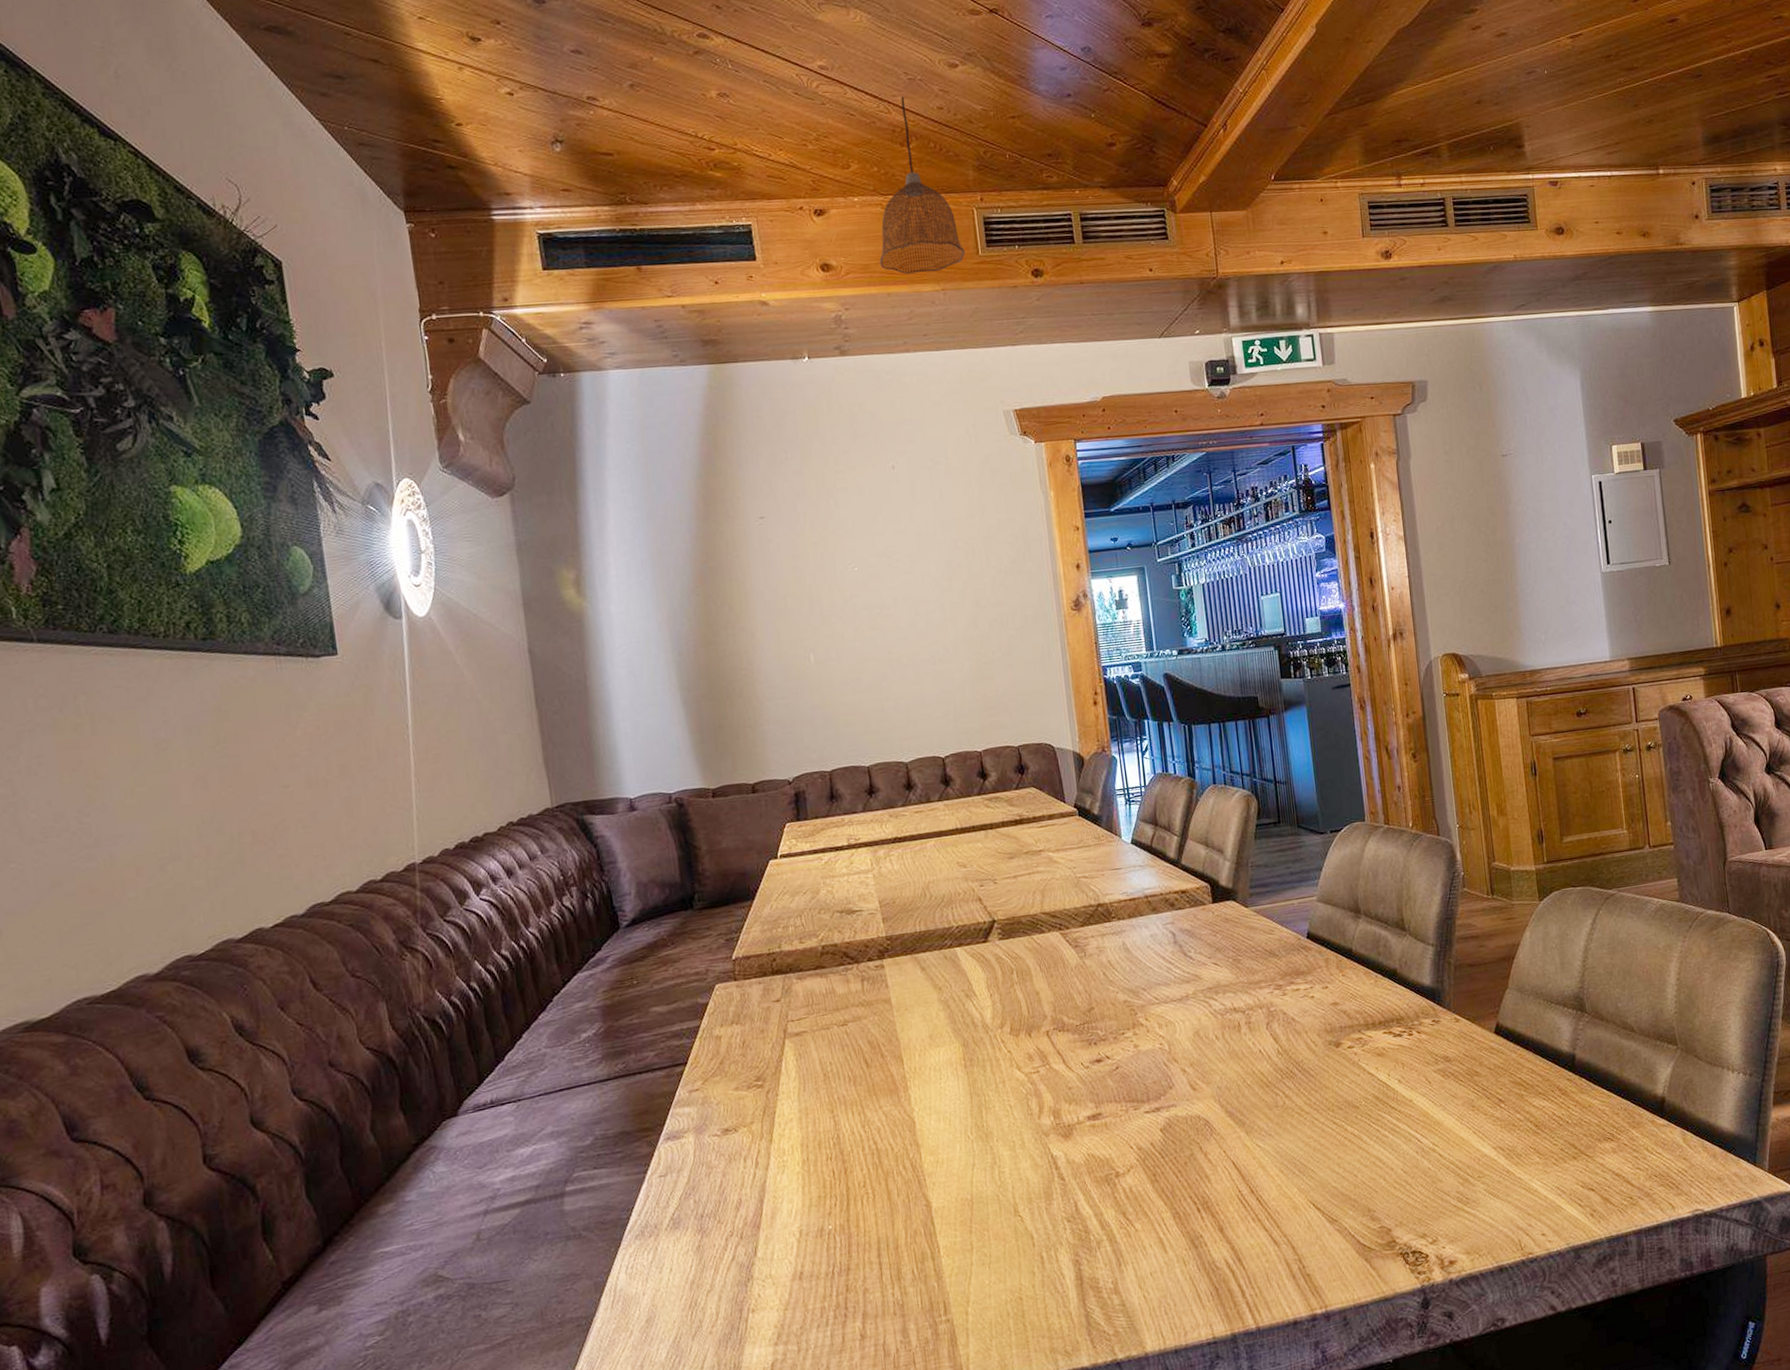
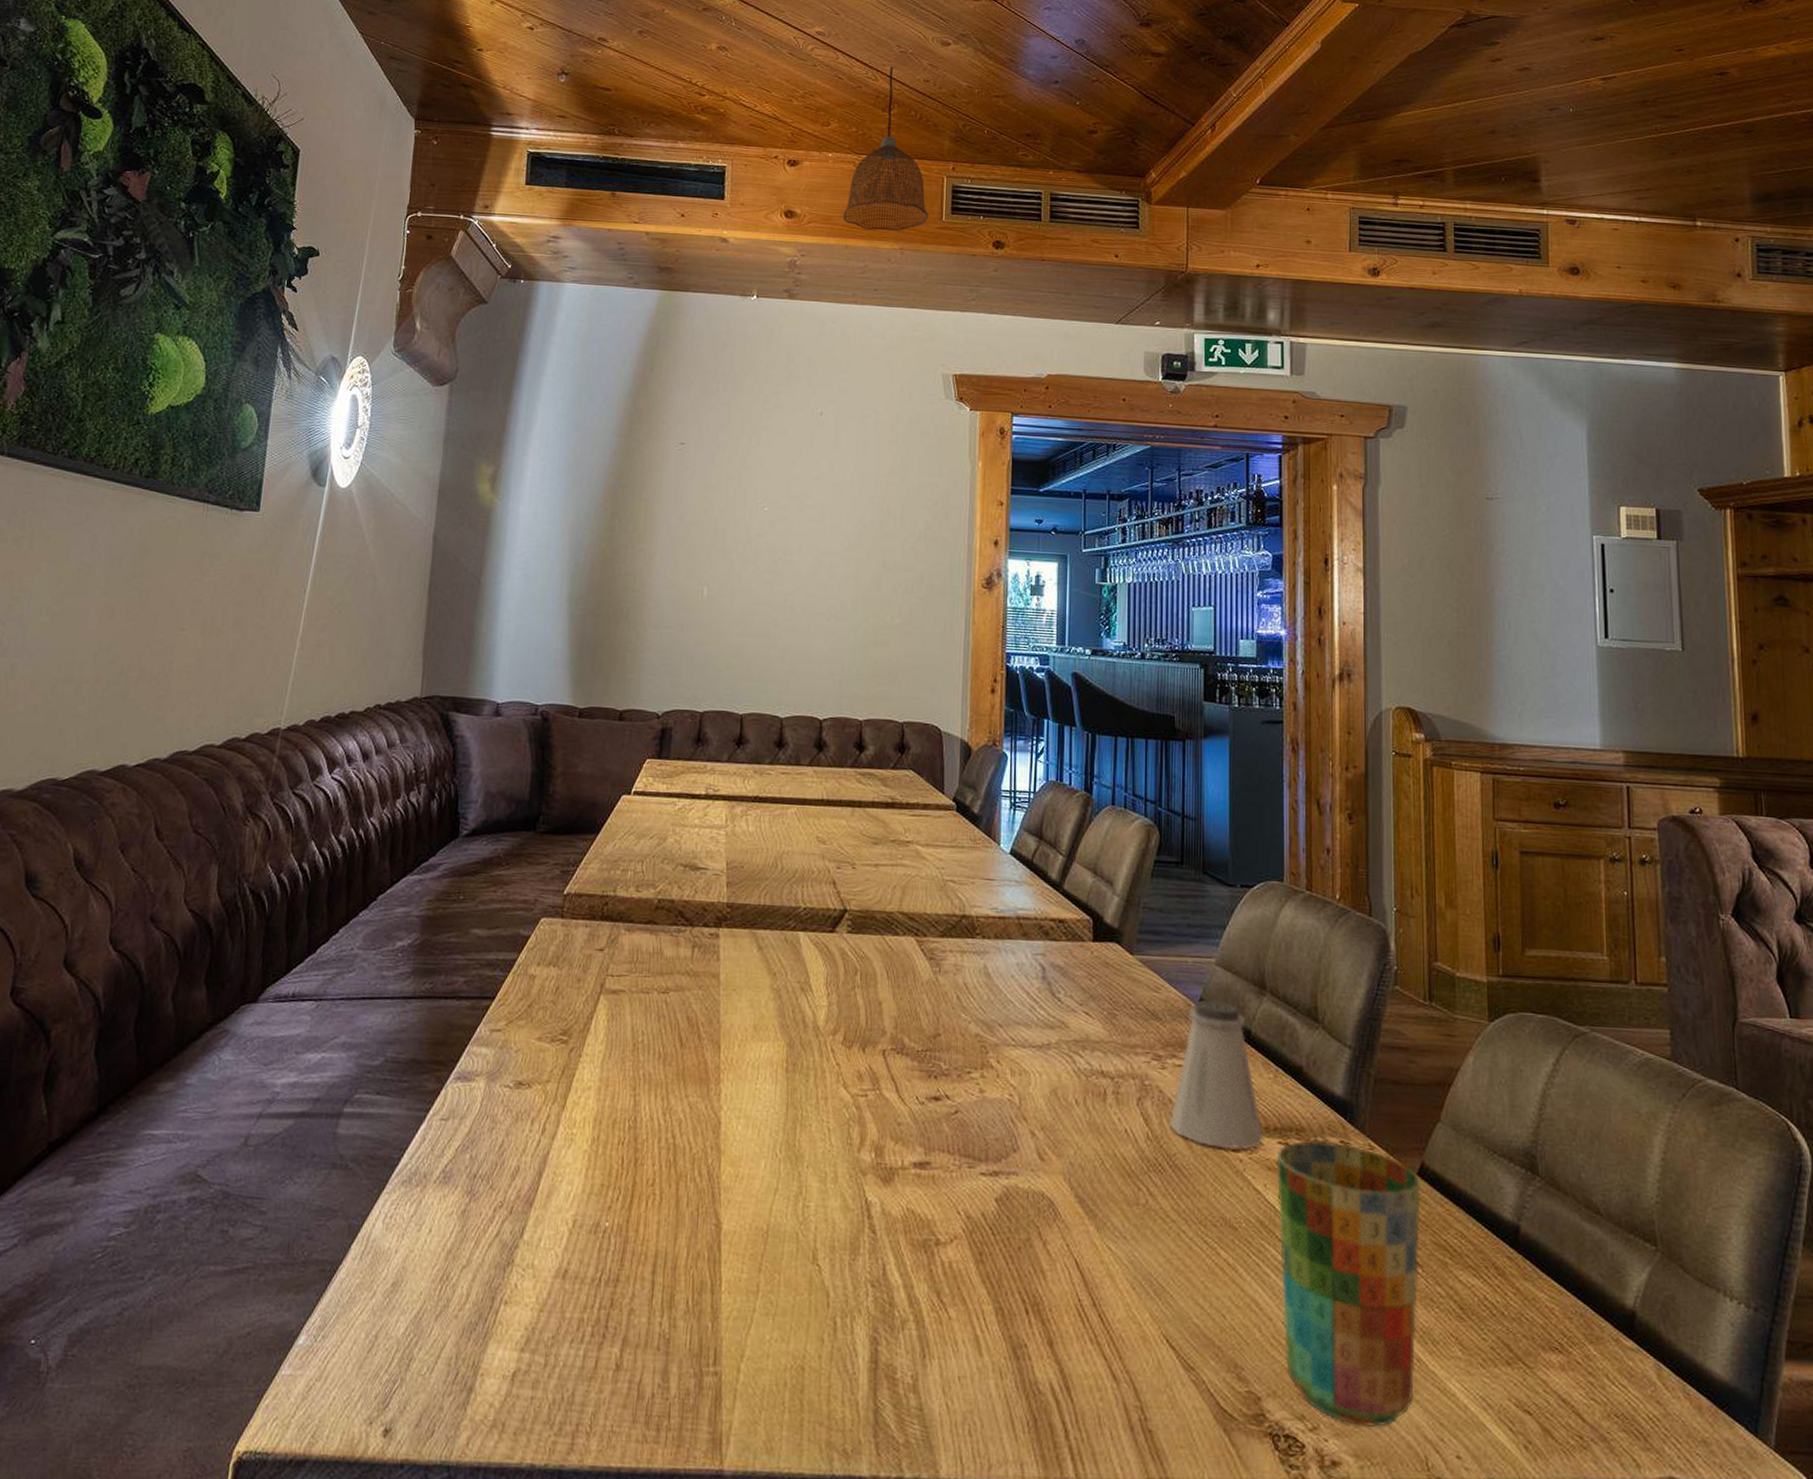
saltshaker: none [1294,930,1371,1048] -> present [1170,1000,1263,1150]
cup: none [1382,1022,1507,1231] -> present [1276,1140,1421,1427]

